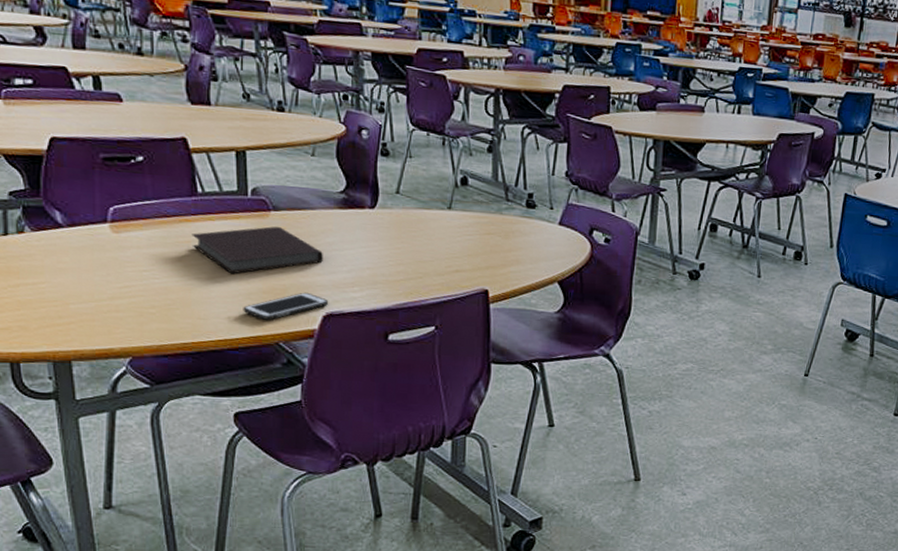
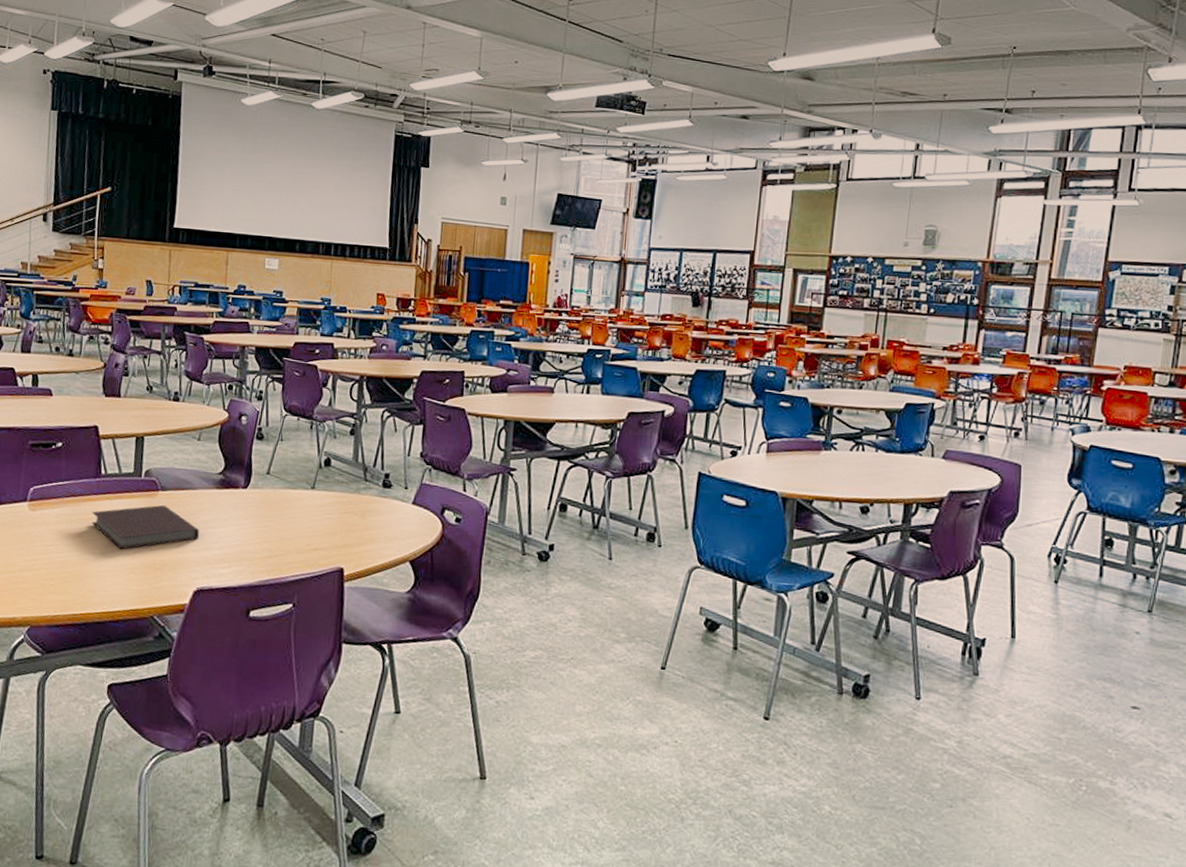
cell phone: present [243,292,329,320] -> none [126,567,200,594]

